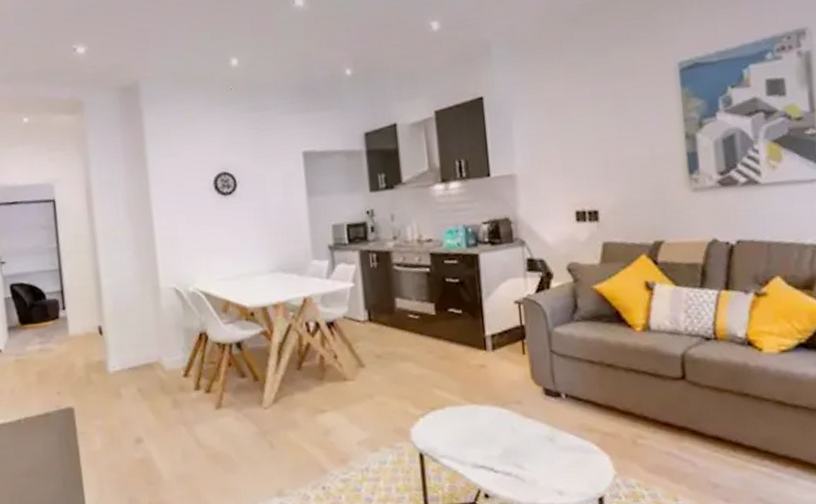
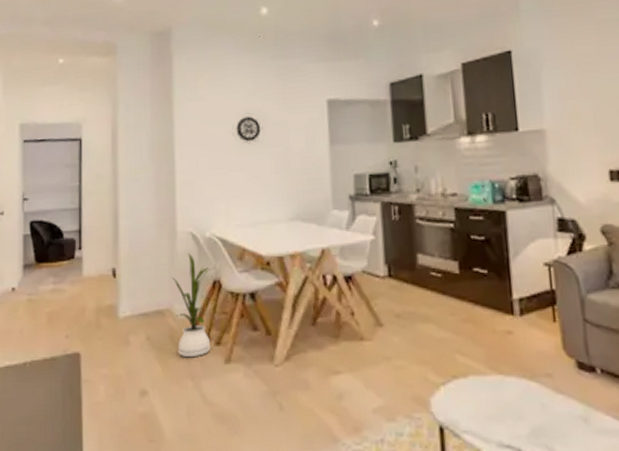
house plant: none [157,308,202,406] -> present [171,253,214,358]

